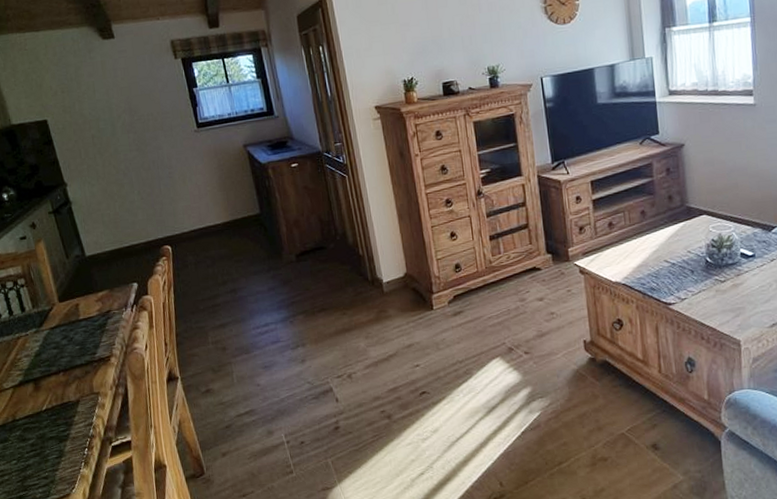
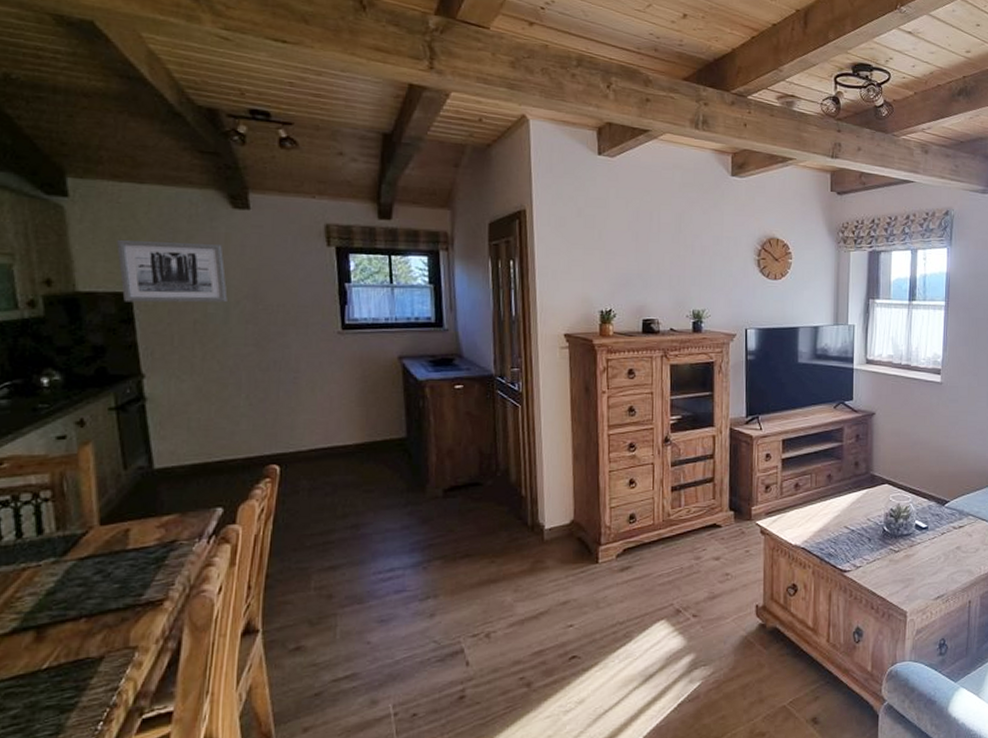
wall art: none [30,71,112,128] -> present [117,240,228,303]

